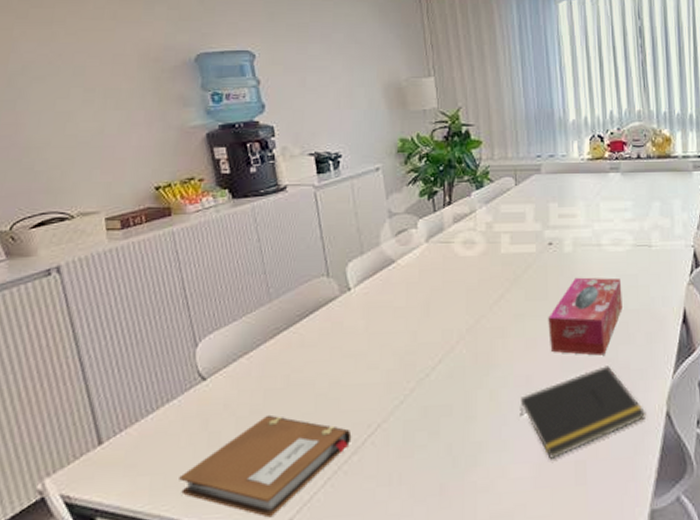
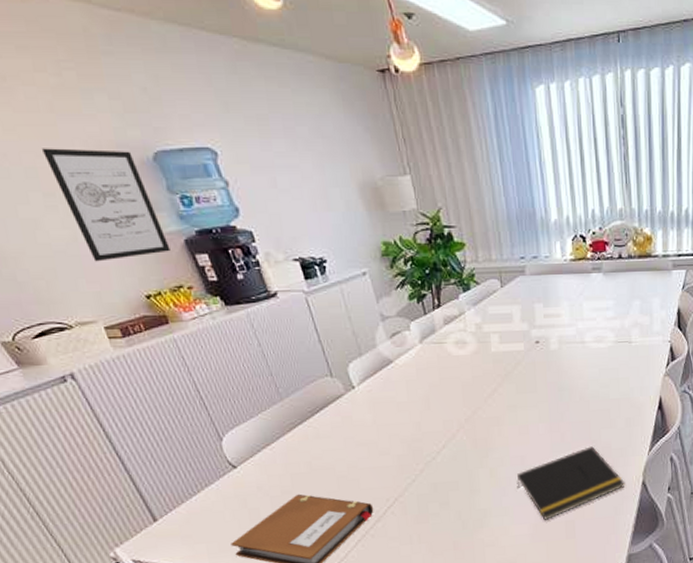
wall art: none [95,49,191,153] -> present [42,148,171,262]
tissue box: present [548,277,623,356] -> none [538,371,605,438]

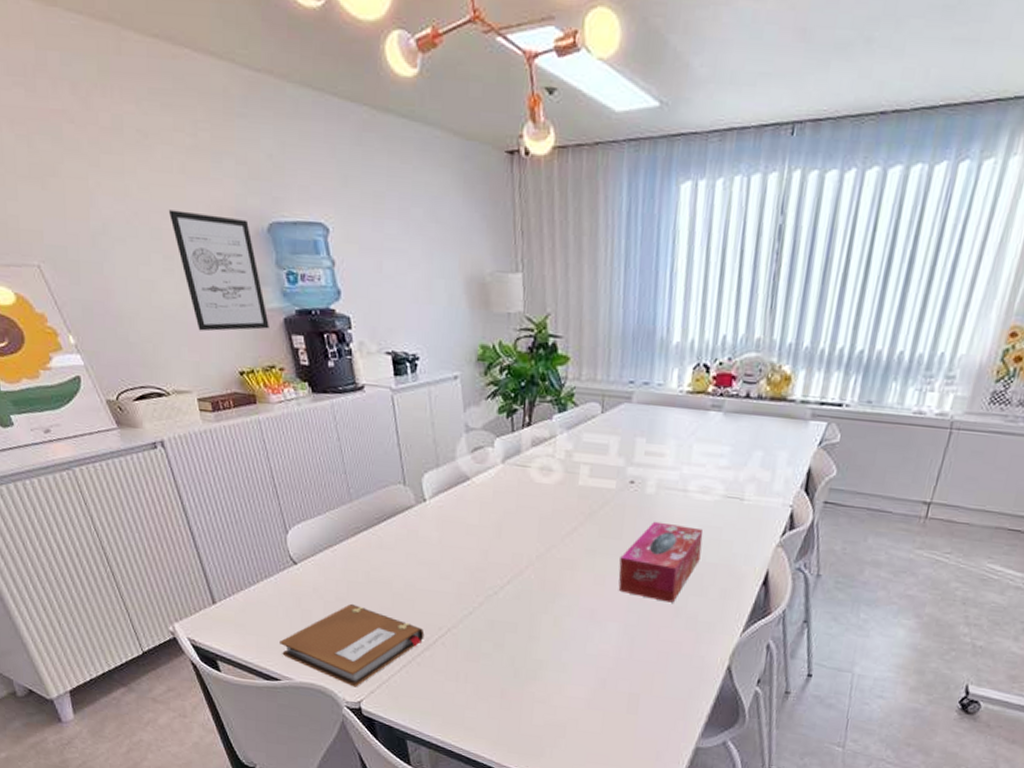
notepad: present [516,446,625,520] -> none [581,613,707,687]
tissue box: none [538,371,605,438] -> present [618,521,704,603]

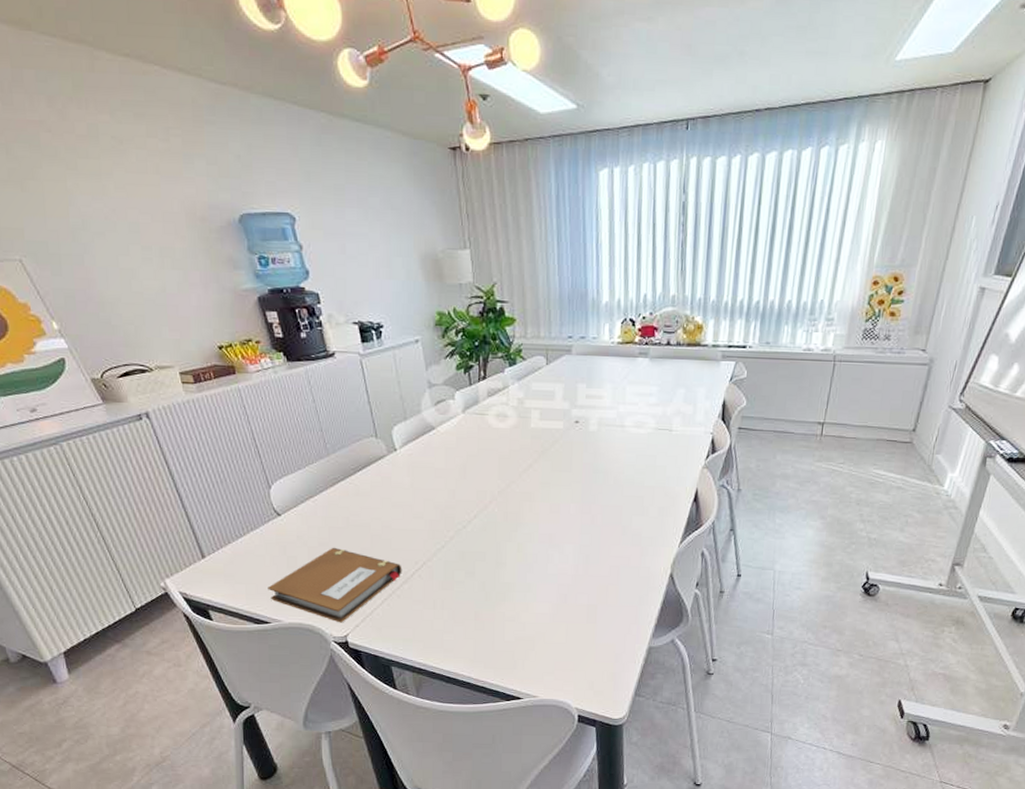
wall art: present [169,210,269,332] -> none [146,206,245,312]
tissue box: present [618,521,704,603] -> none [571,454,641,523]

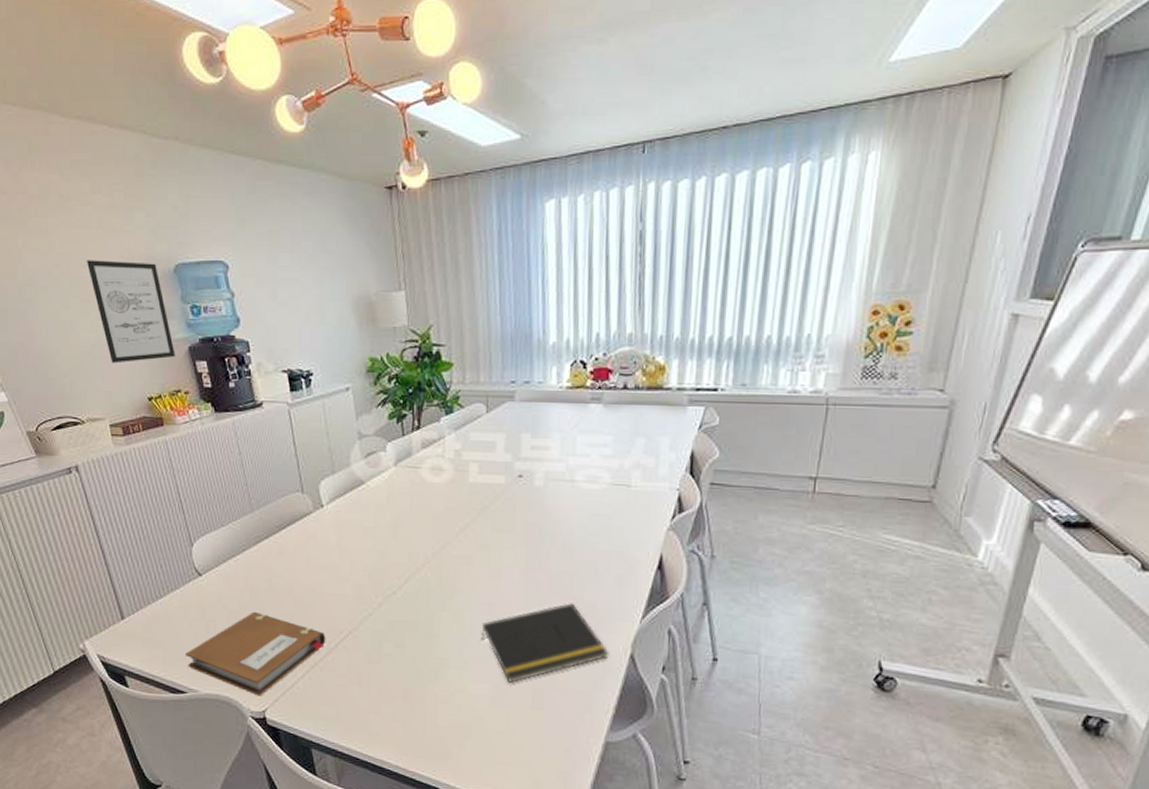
wall art: none [146,206,245,312] -> present [87,260,175,364]
notepad: none [543,532,653,601] -> present [481,603,609,683]

